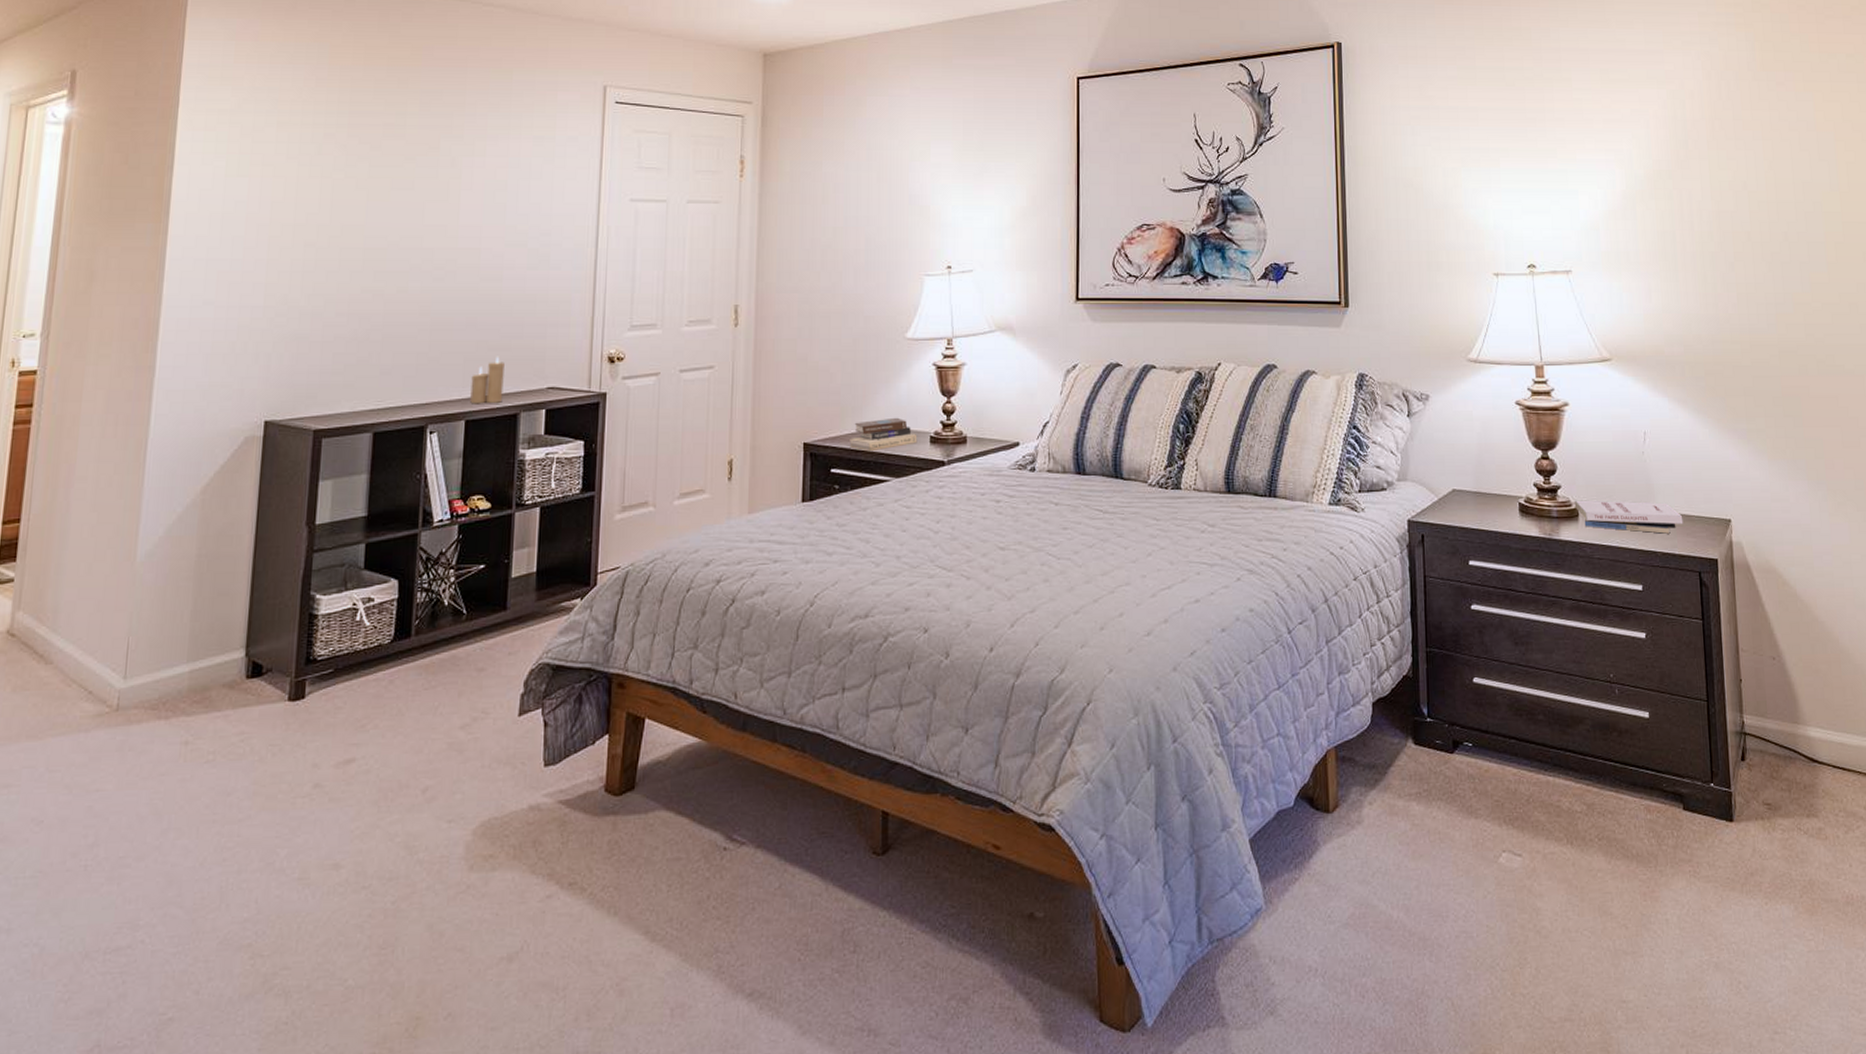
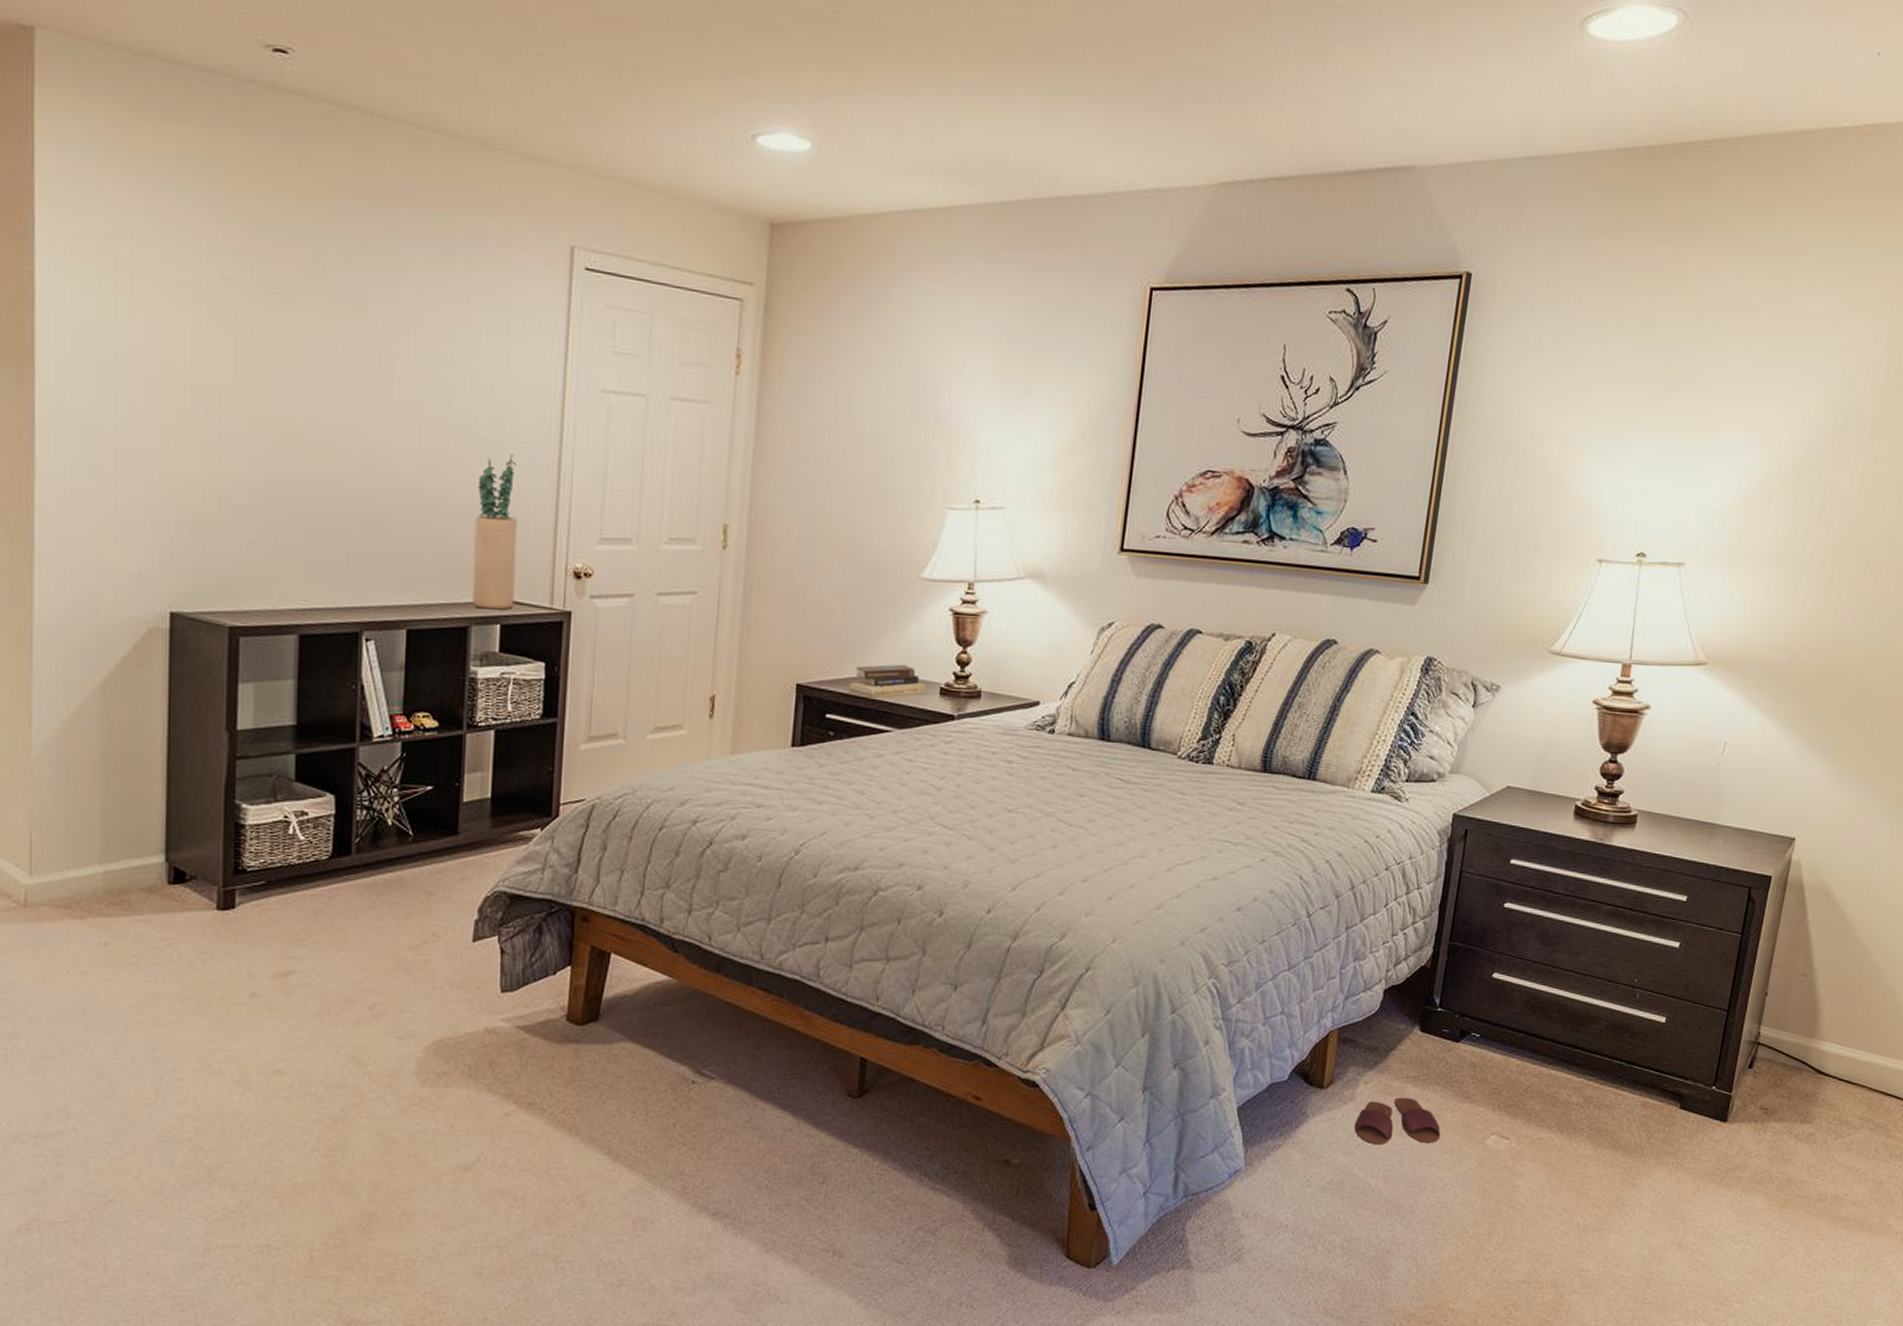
candle: present [470,356,505,404] -> none [412,560,452,614]
vase: none [521,259,561,397] -> present [471,454,518,610]
slippers: none [1367,817,1453,871] -> present [1354,1097,1441,1145]
books: present [1574,500,1683,534] -> none [1633,807,1746,847]

